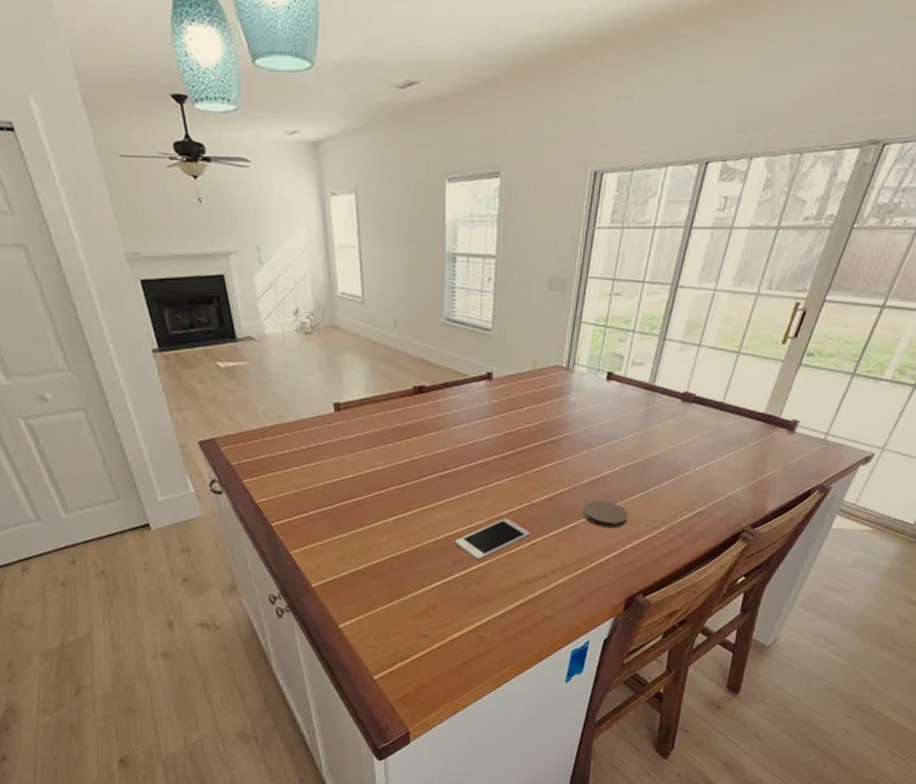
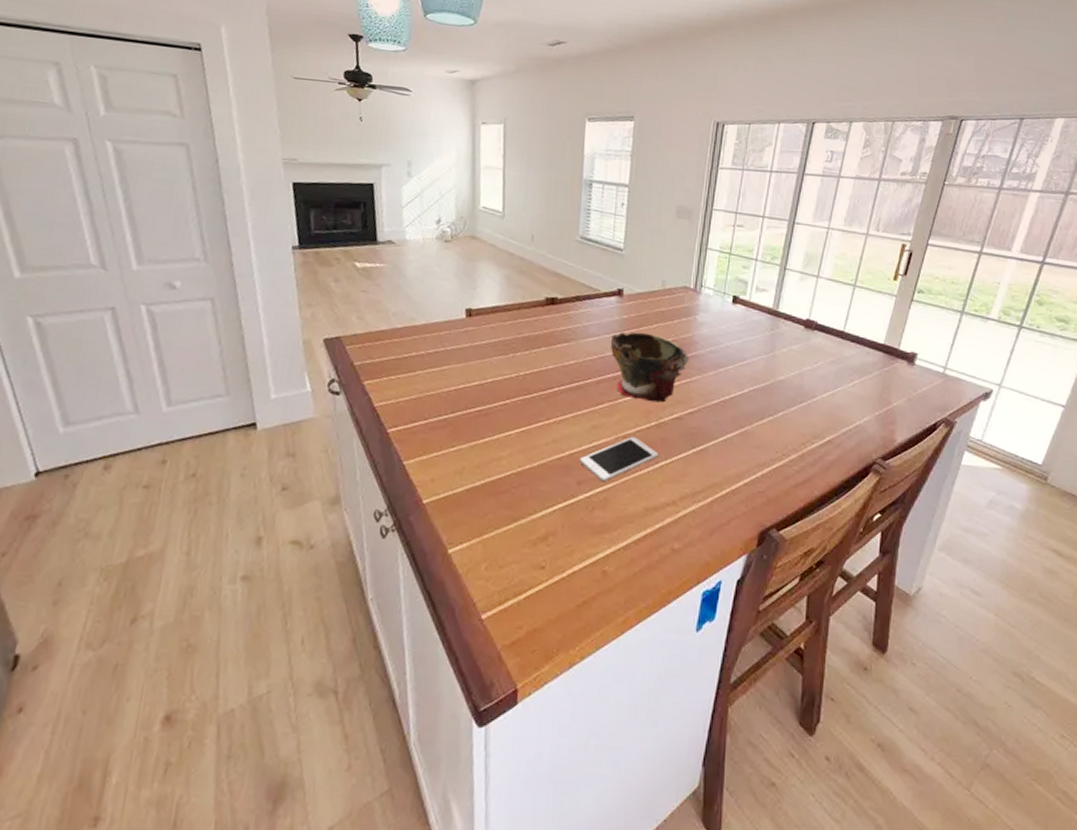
bowl: none [480,416,561,485] -> present [610,332,689,403]
coaster: present [582,500,629,529] -> none [712,422,759,454]

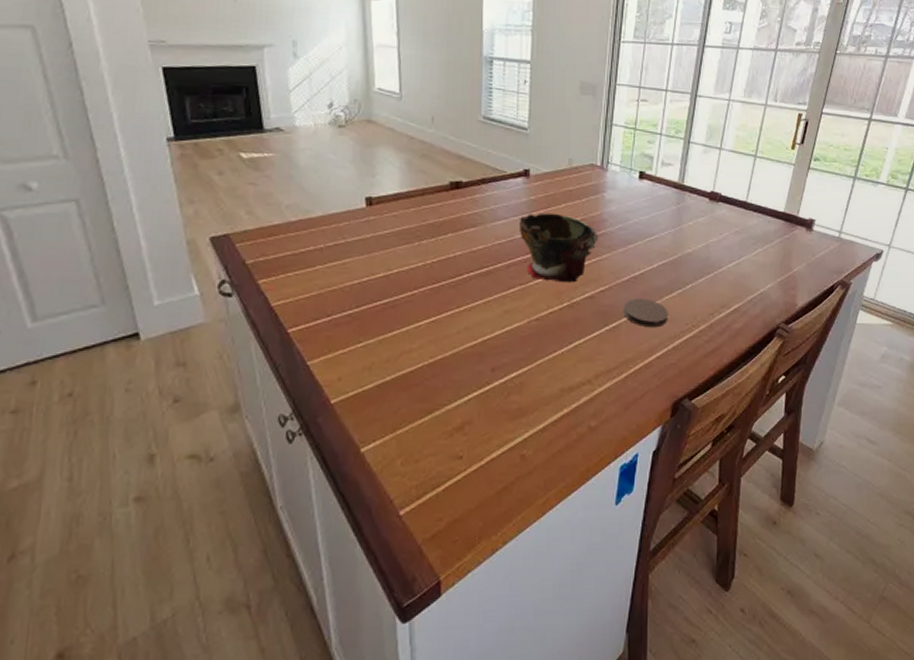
cell phone: present [580,437,659,483] -> none [493,319,572,367]
coaster: none [712,422,759,454] -> present [624,298,669,328]

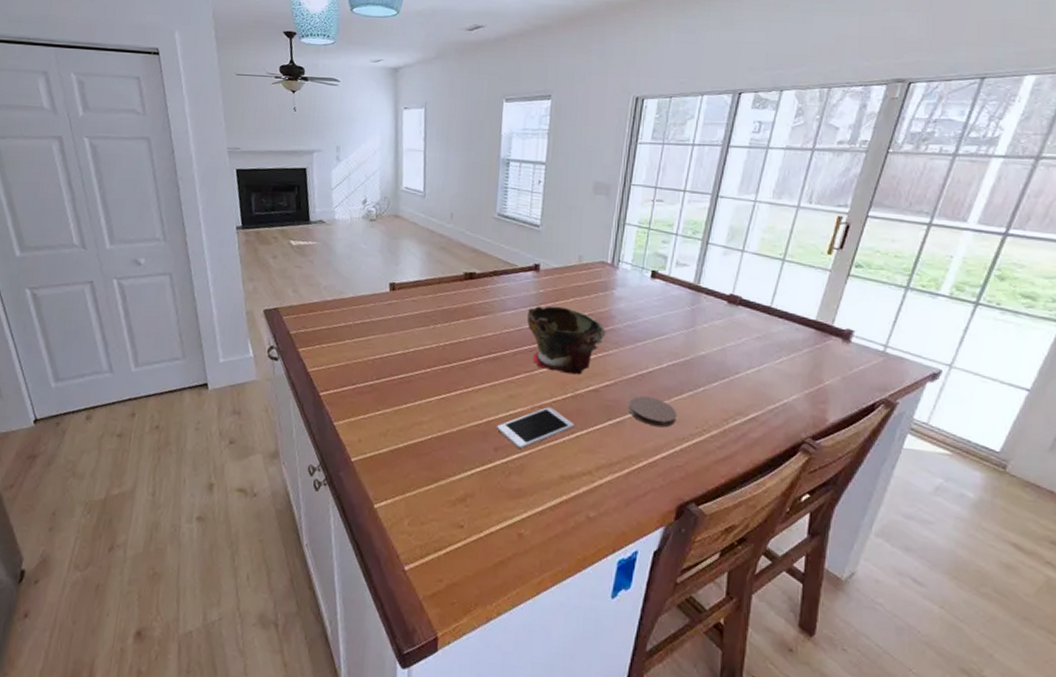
cell phone: none [493,319,572,367] -> present [497,407,574,450]

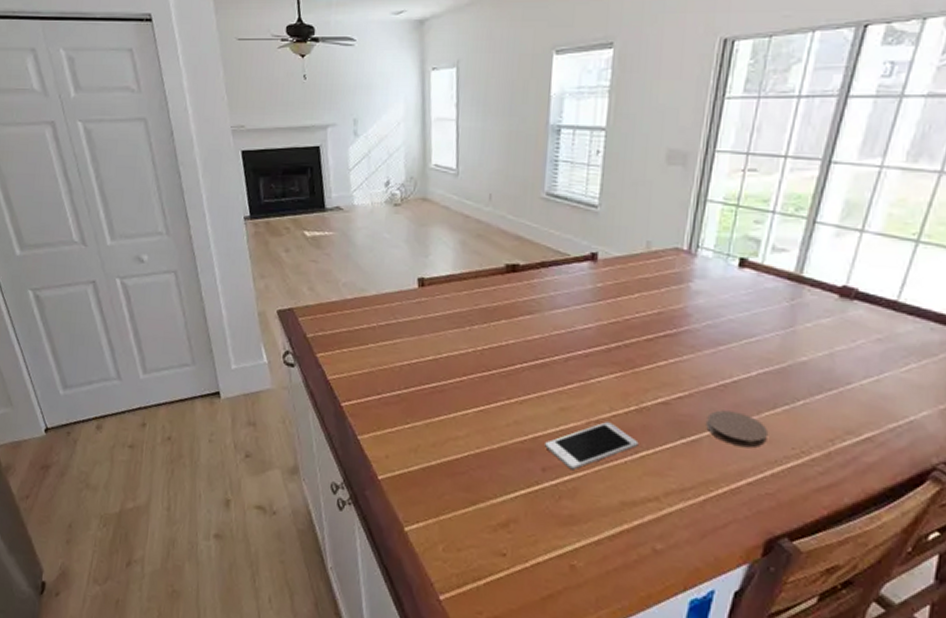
bowl: present [526,306,606,375] -> none [581,302,680,385]

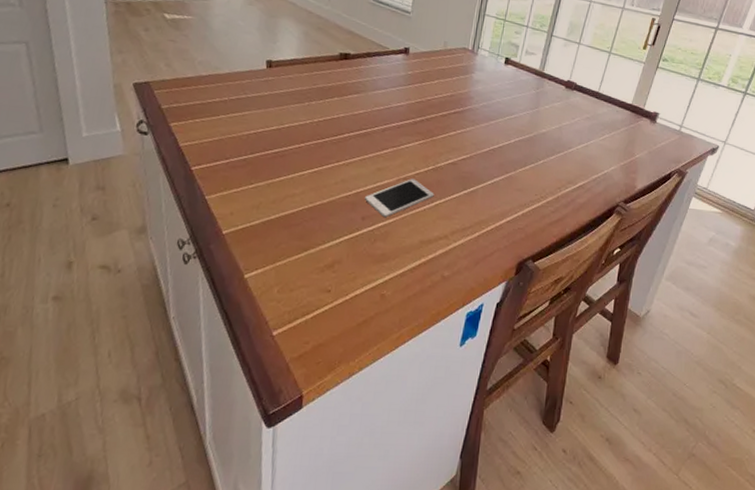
coaster: present [706,410,769,448] -> none [481,168,521,196]

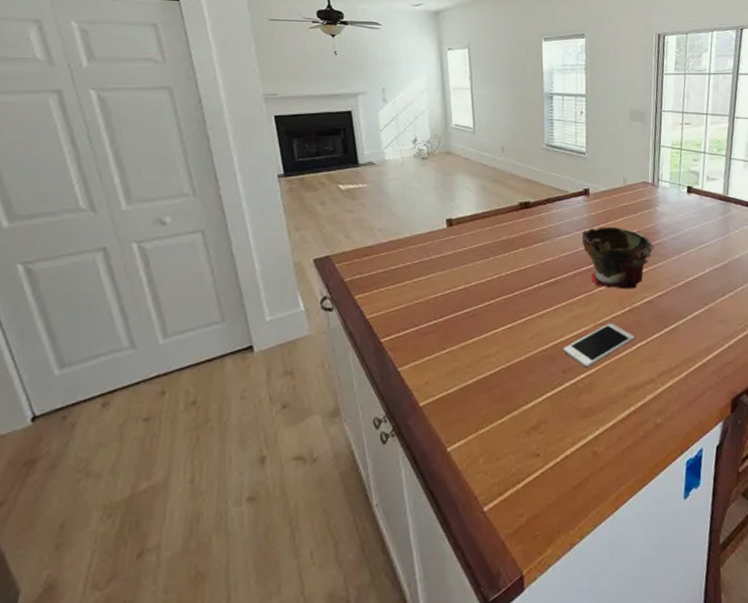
bowl: none [395,86,465,150] -> present [581,226,654,289]

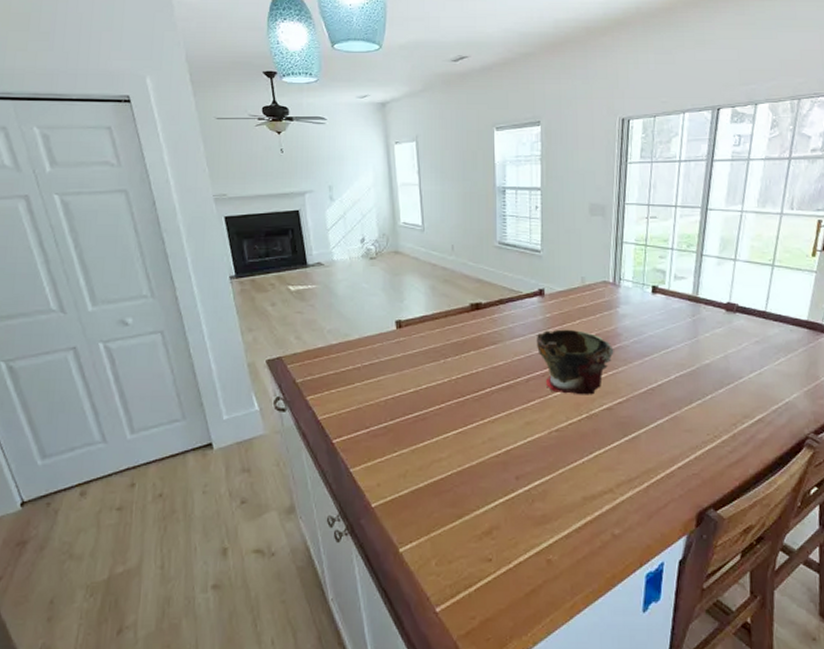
cell phone: present [563,323,635,368] -> none [516,430,592,476]

